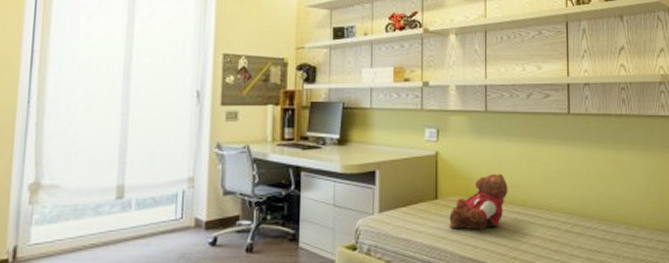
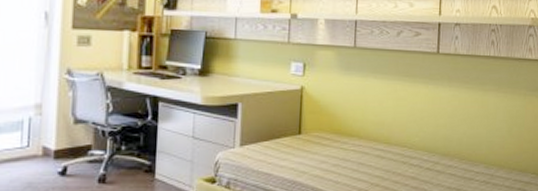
teddy bear: present [449,173,508,230] -> none [311,110,373,166]

